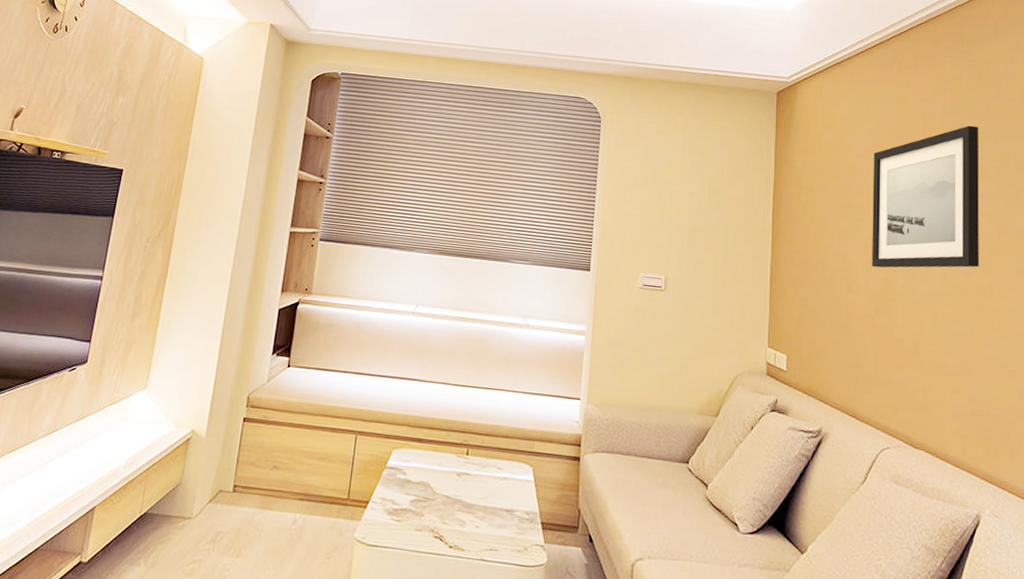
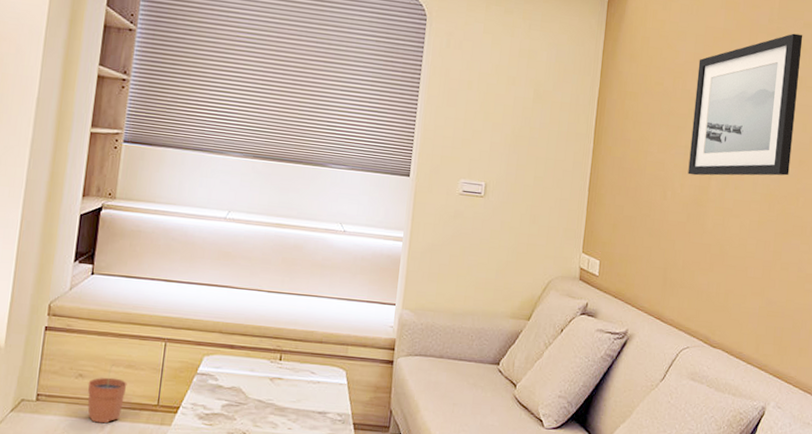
plant pot: none [281,456,319,517] -> present [87,364,127,424]

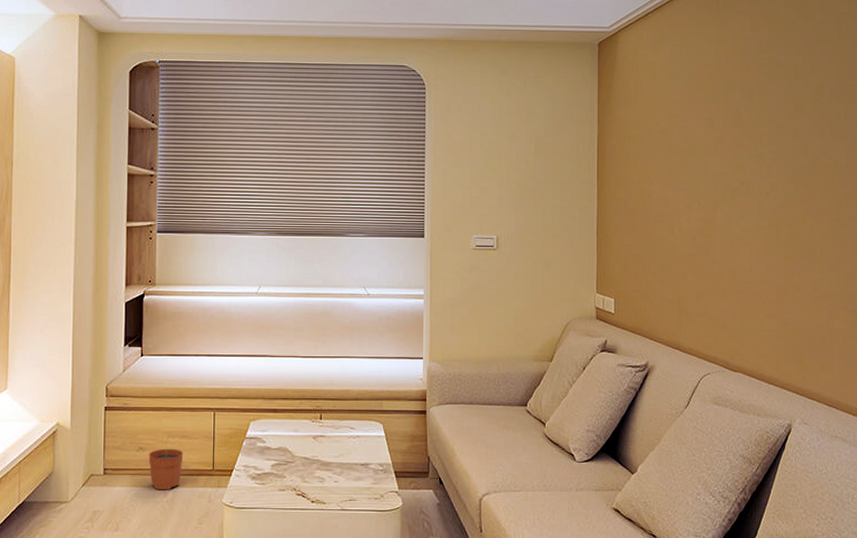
wall art: present [688,33,803,176] -> none [693,61,795,209]

